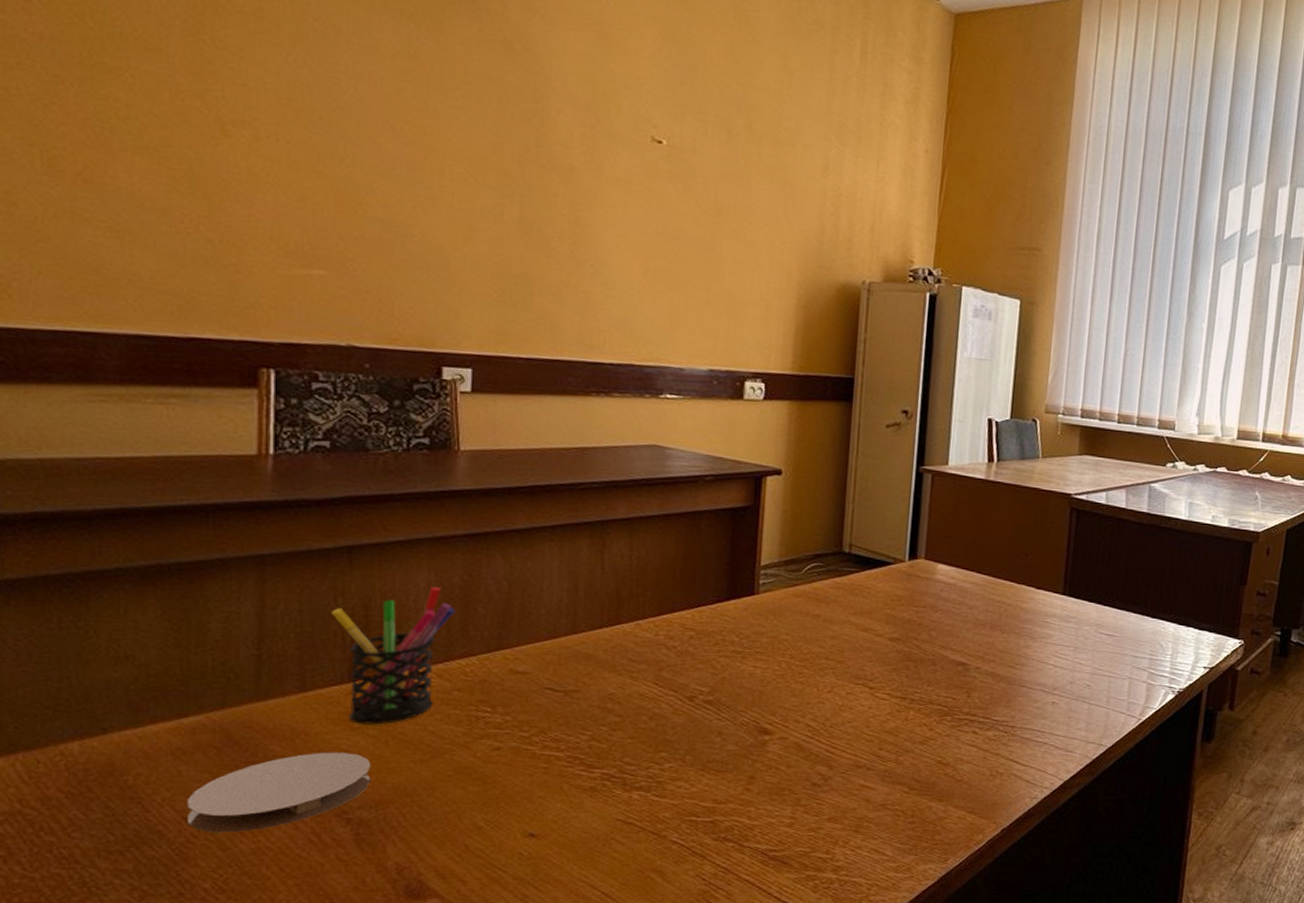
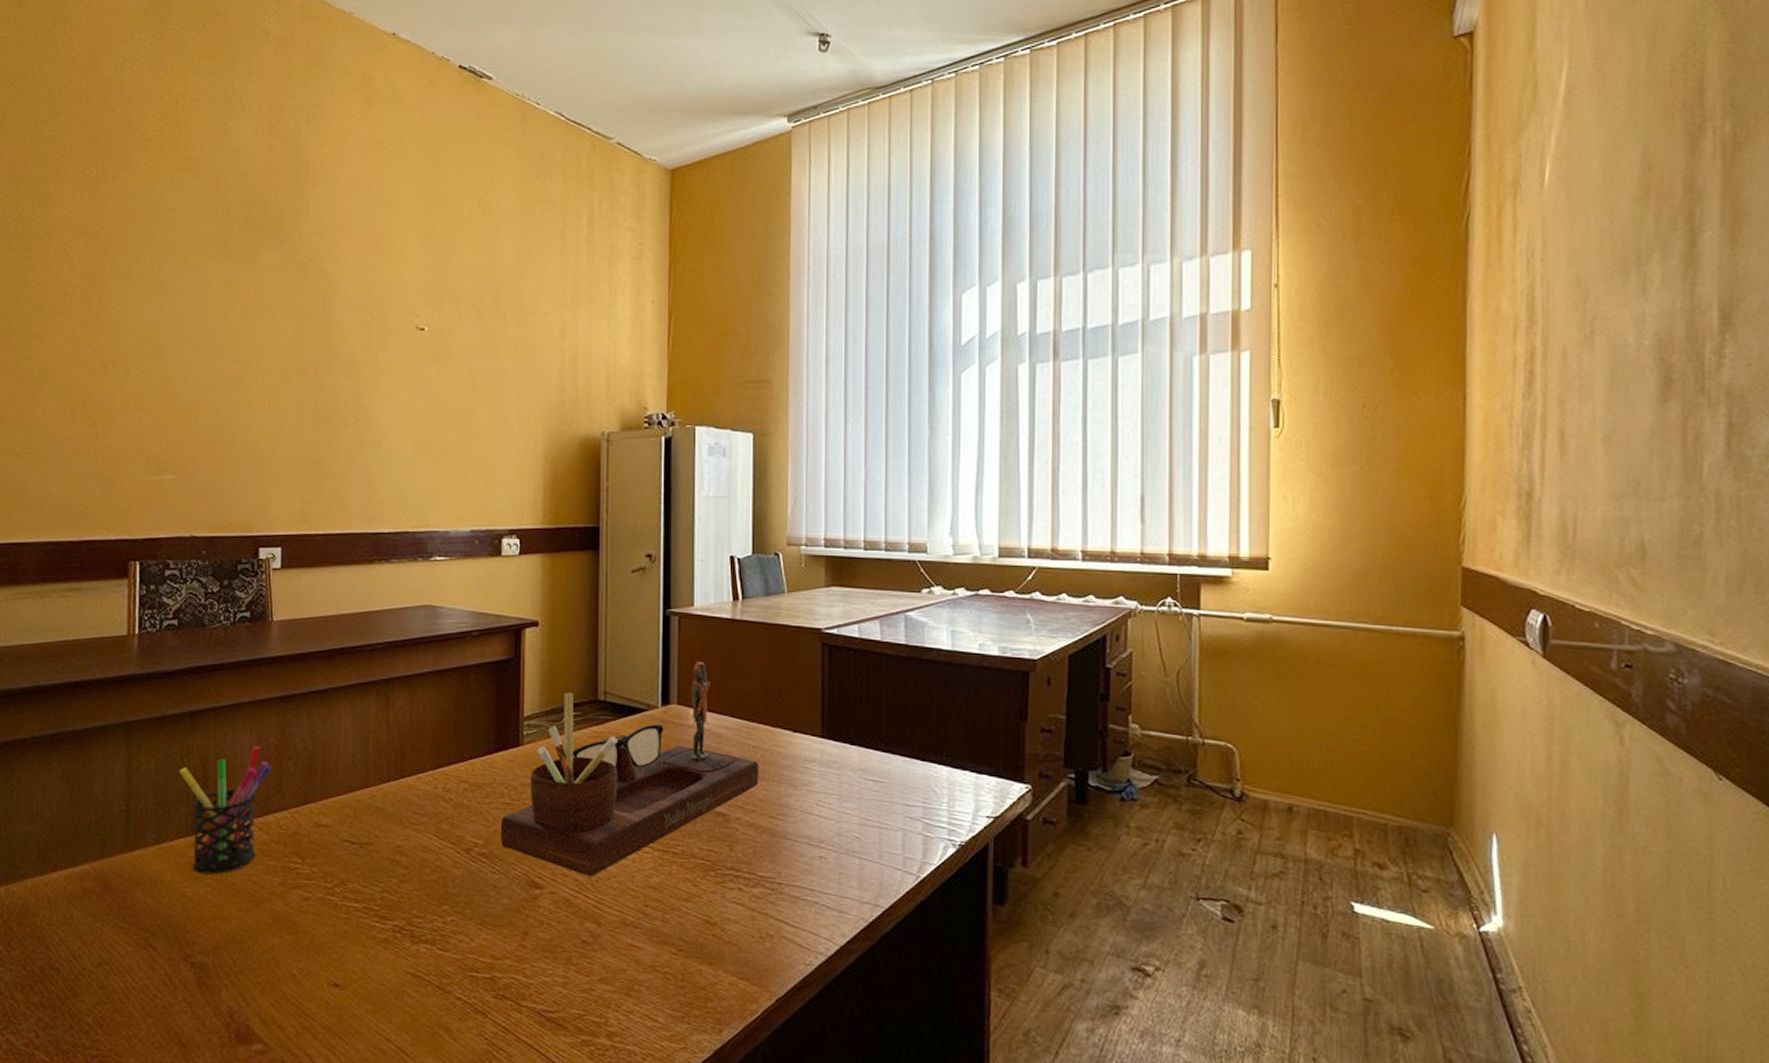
coaster: present [188,752,371,833] -> none [77,899,209,973]
desk organizer: none [728,519,1002,723] -> present [500,662,759,877]

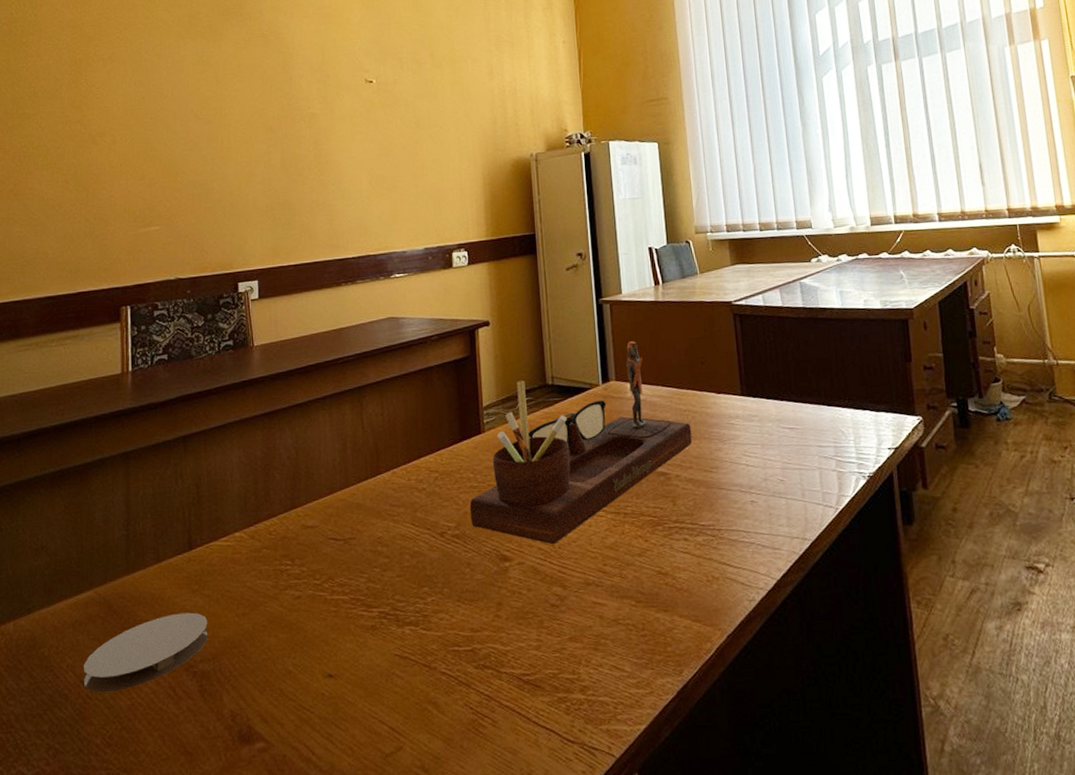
coaster: none [77,899,209,973] -> present [84,612,208,693]
pen holder: present [179,746,272,875] -> none [175,461,259,586]

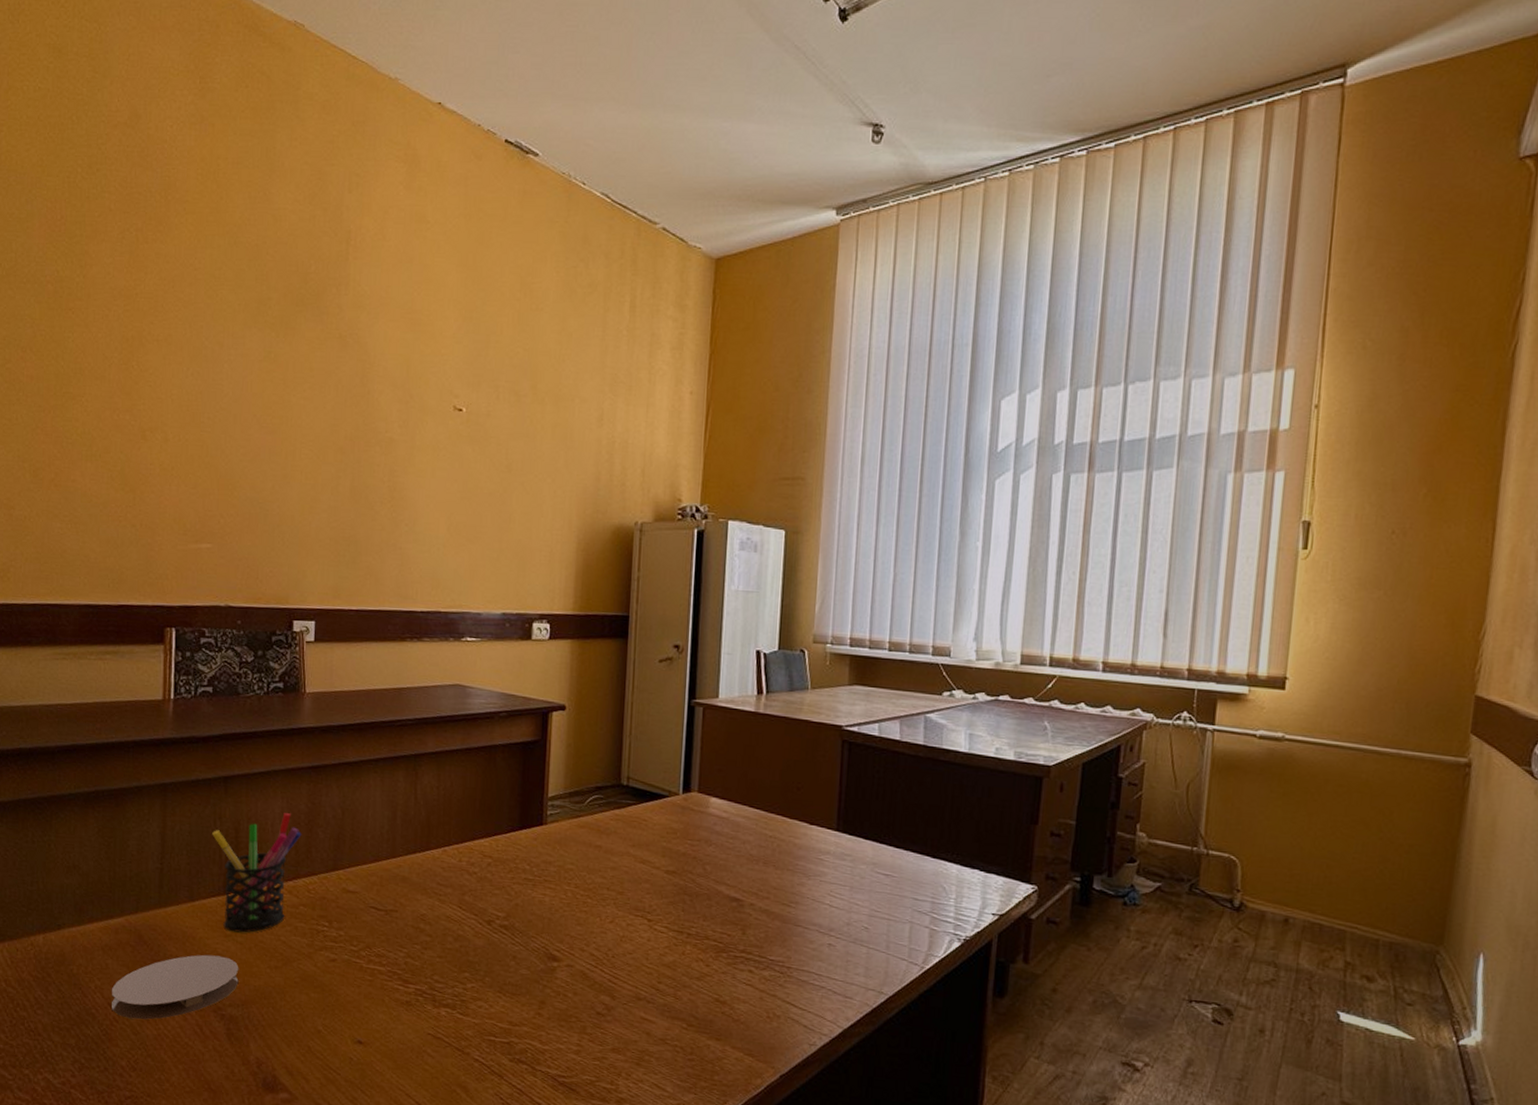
pen holder: none [175,461,259,586] -> present [212,813,302,933]
desk organizer: present [469,341,692,545] -> none [521,752,775,953]

